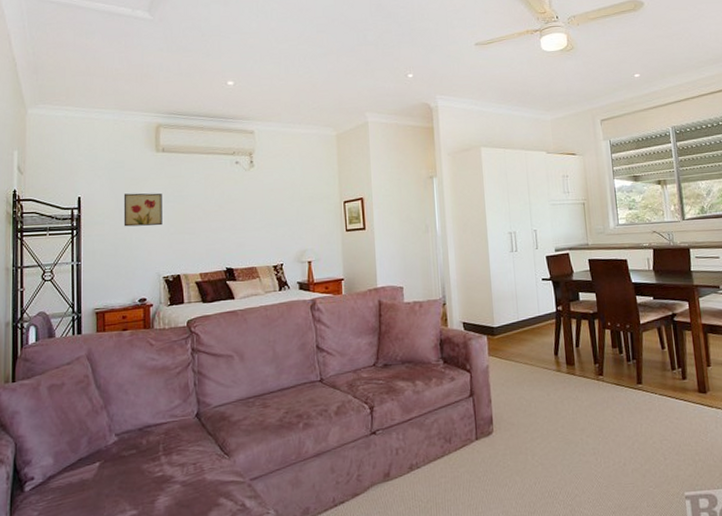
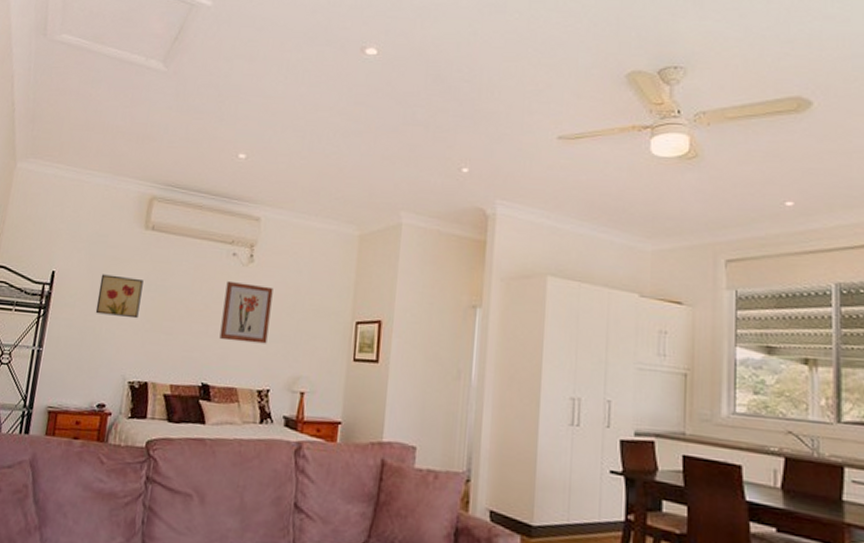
wall art: none [234,184,275,232] -> present [219,280,273,344]

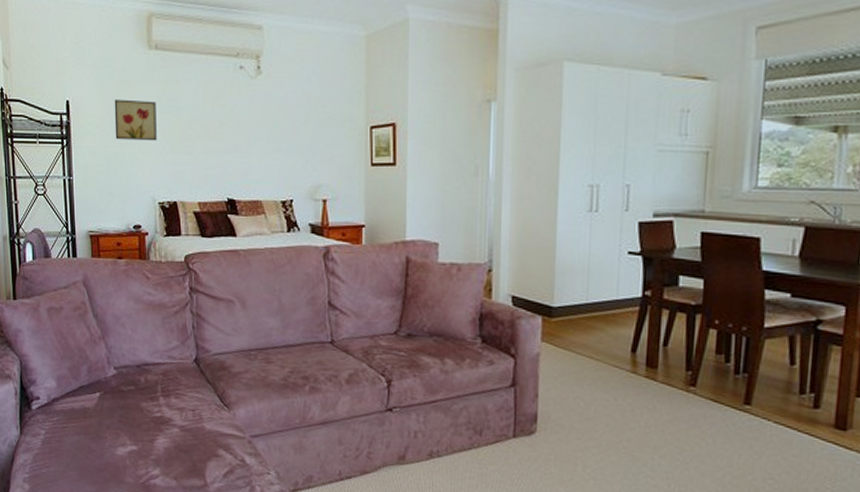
wall art: present [219,280,273,344] -> none [238,95,285,156]

